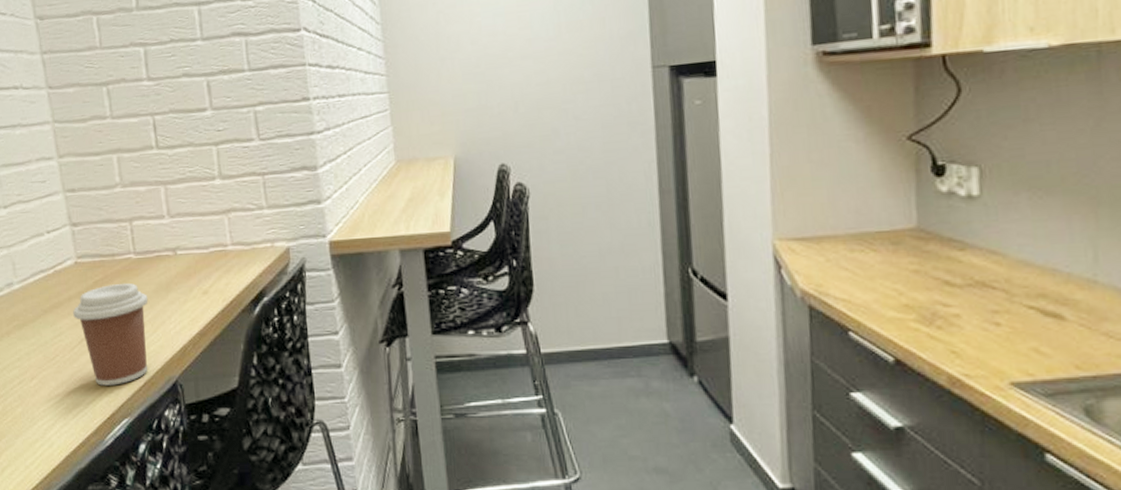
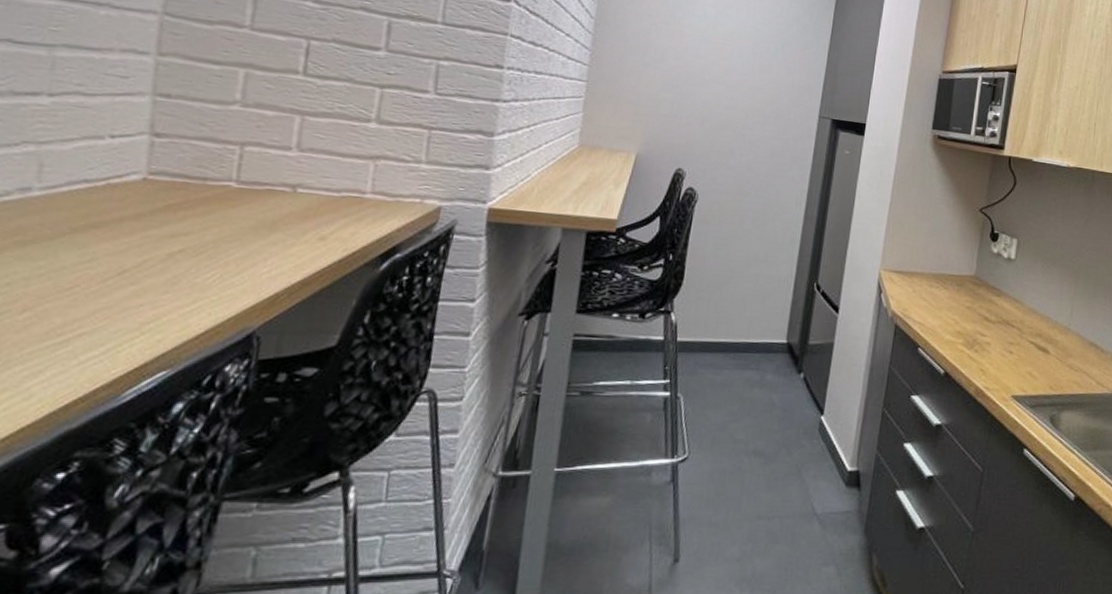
coffee cup: present [73,282,149,386] -> none [119,211,242,330]

